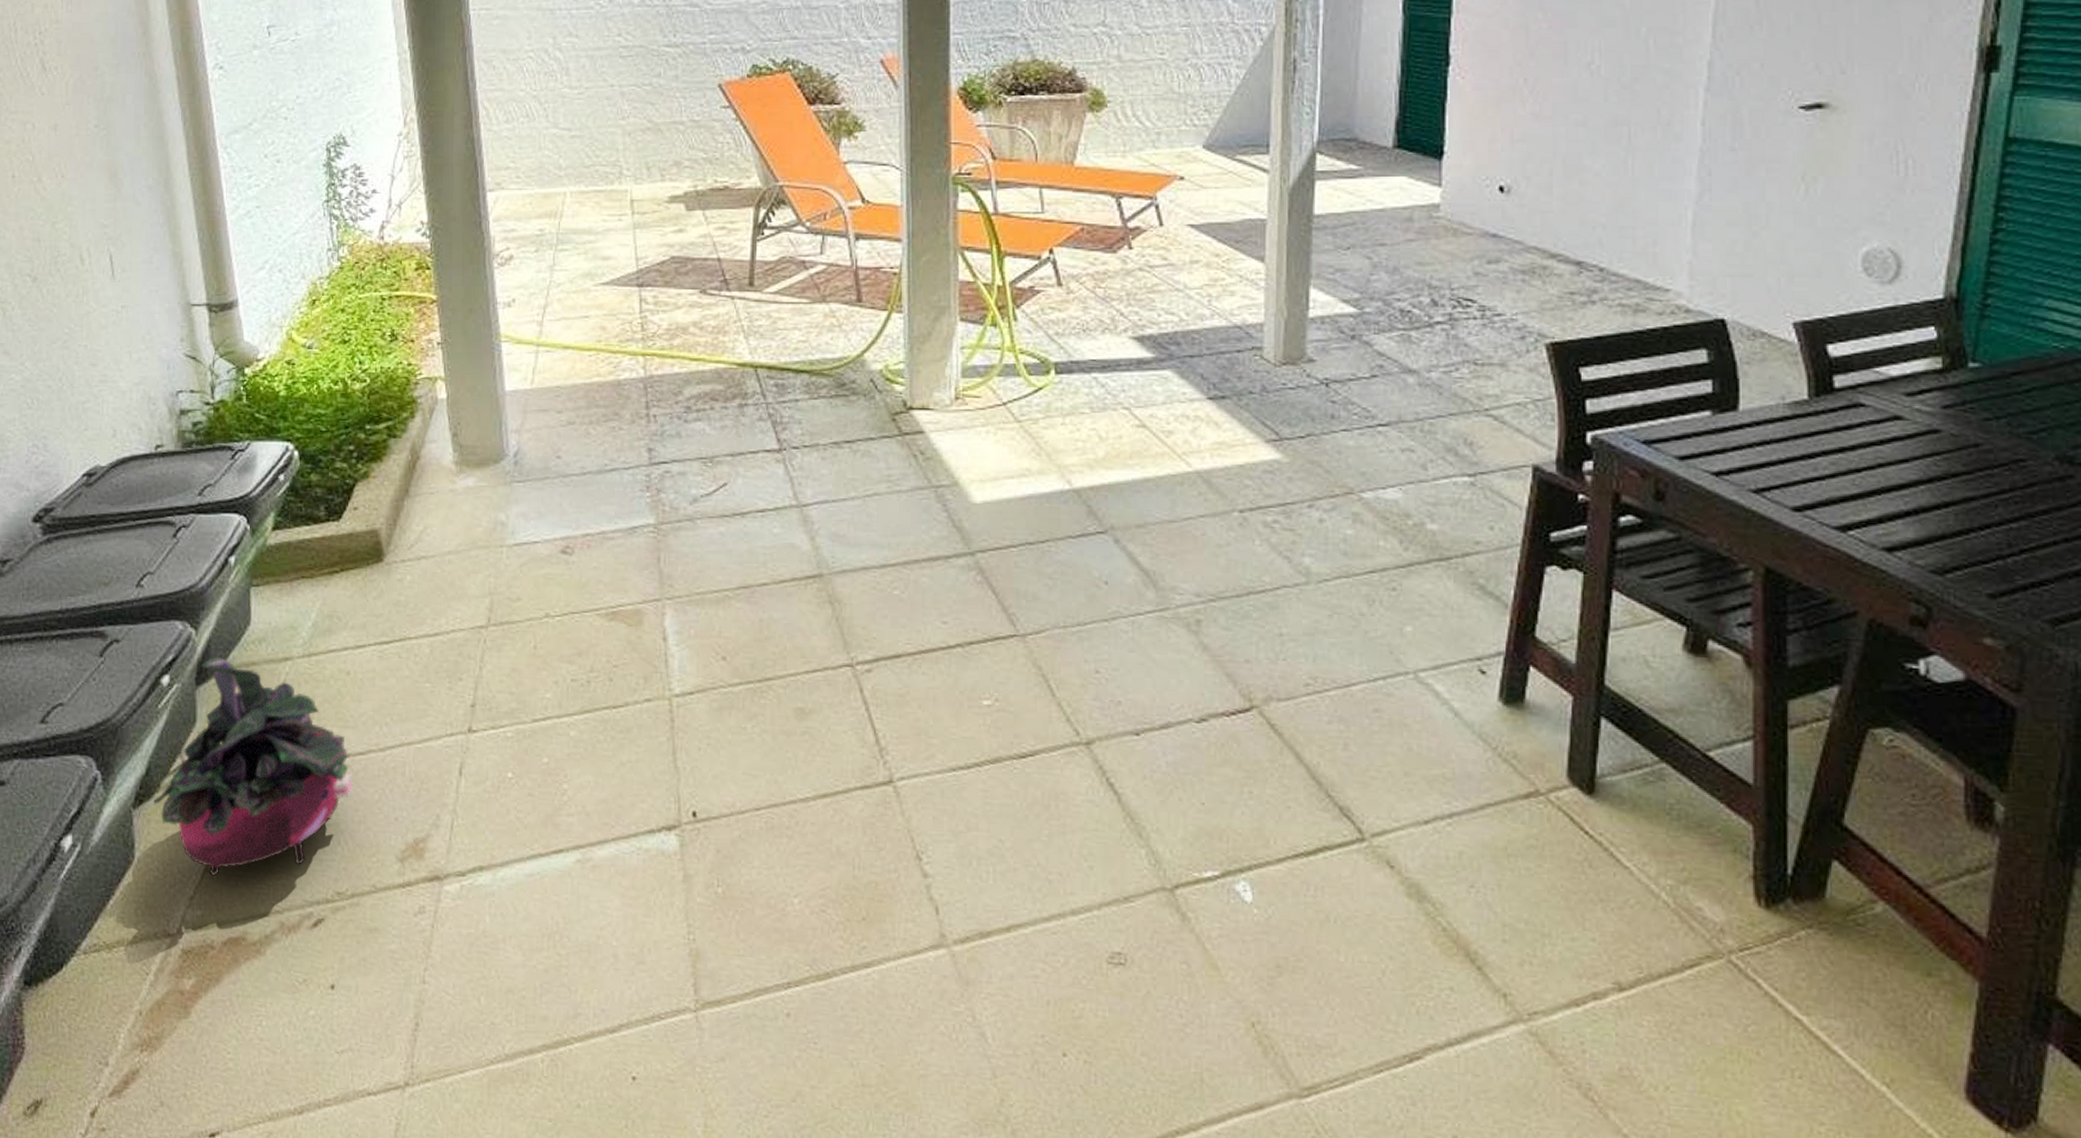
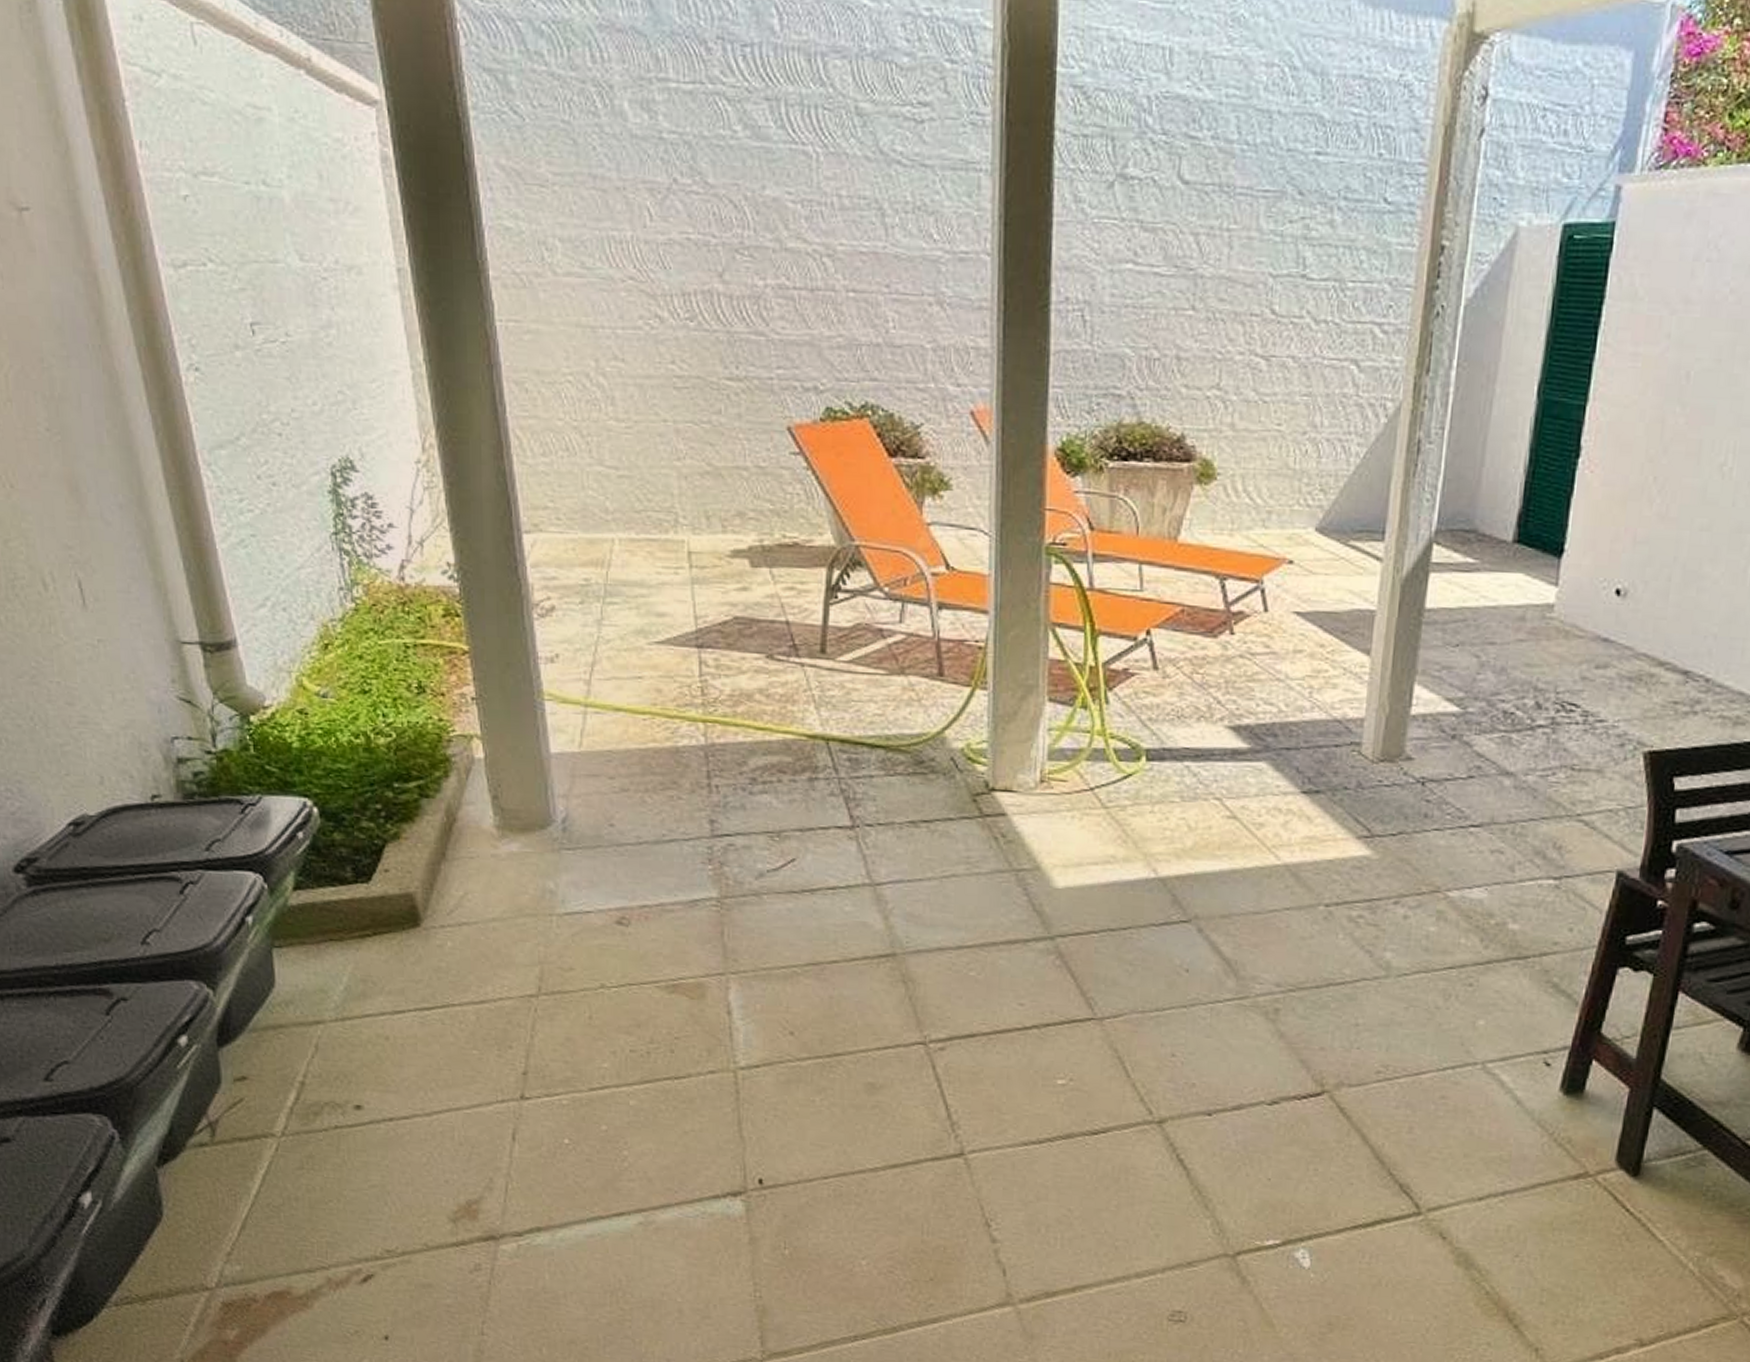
potted plant: present [153,657,353,876] -> none [179,1018,398,1233]

